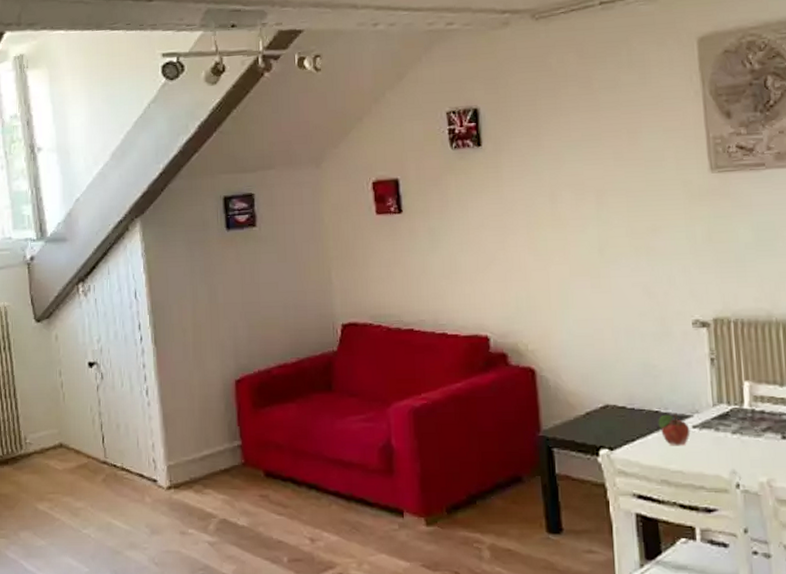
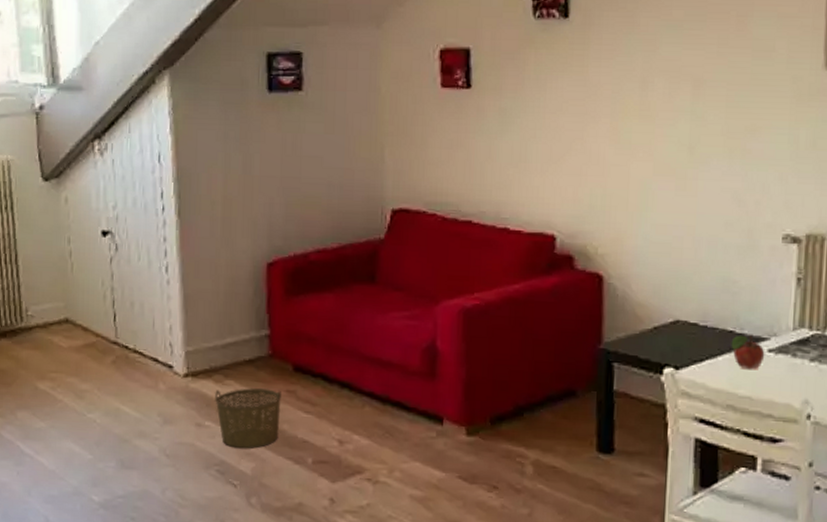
basket: none [196,495,256,553] -> present [215,388,281,449]

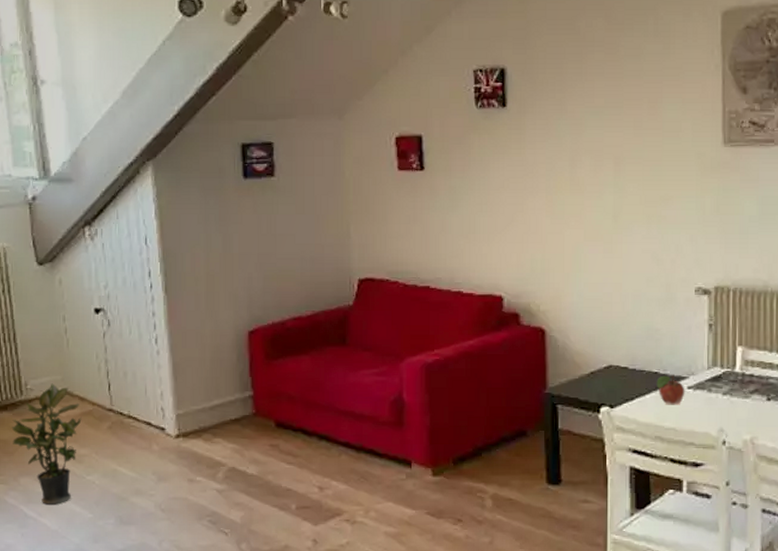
potted plant: none [10,310,84,443] -> present [11,383,82,505]
basket: present [215,388,281,449] -> none [205,444,265,500]

